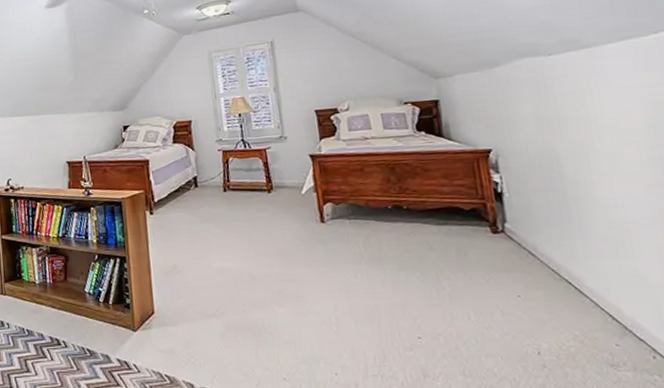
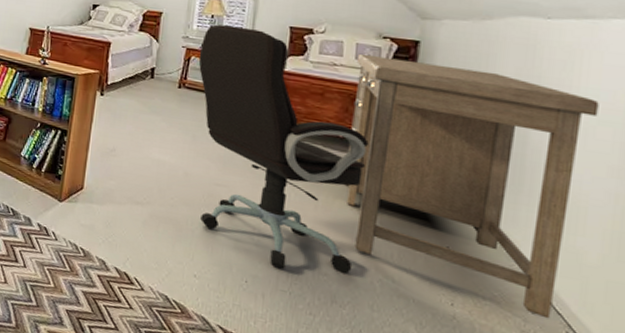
office chair: none [235,119,435,353] -> present [198,24,369,274]
desk: none [384,116,634,348] -> present [345,53,599,319]

